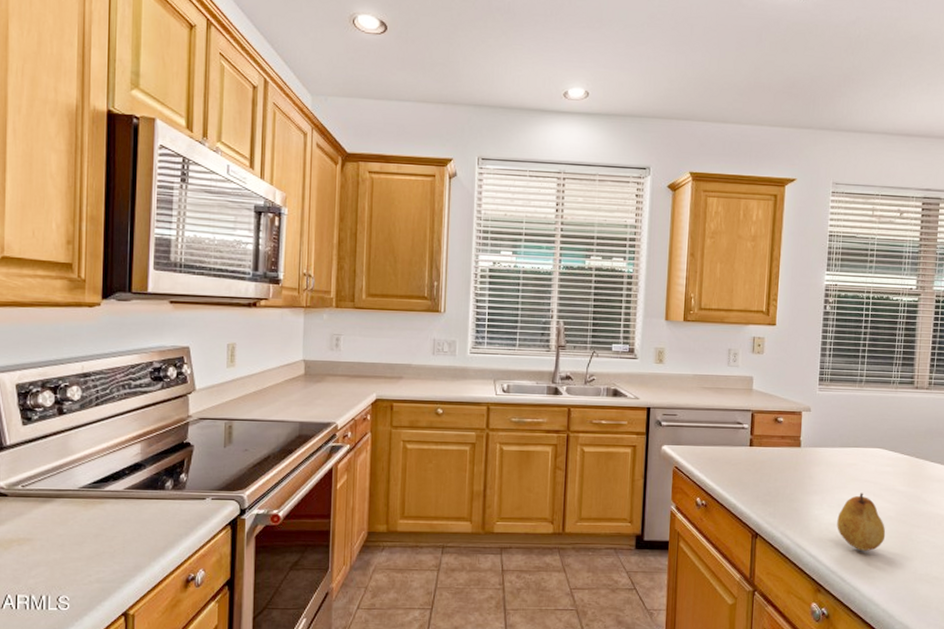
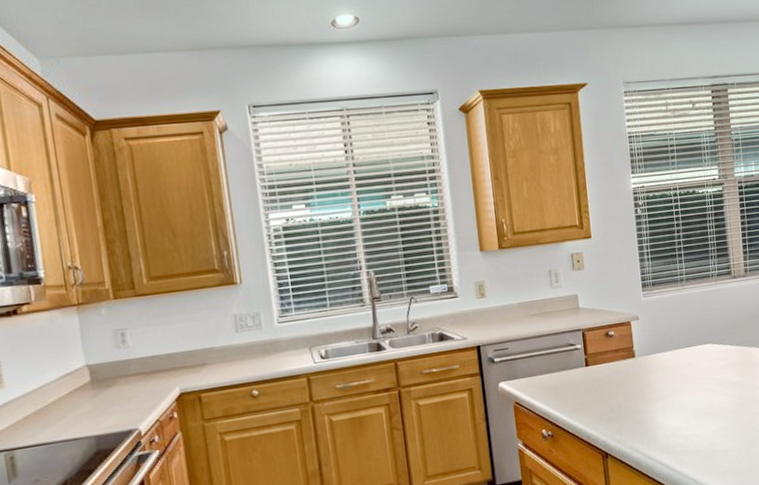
fruit: present [837,493,886,551] -> none [681,391,728,449]

